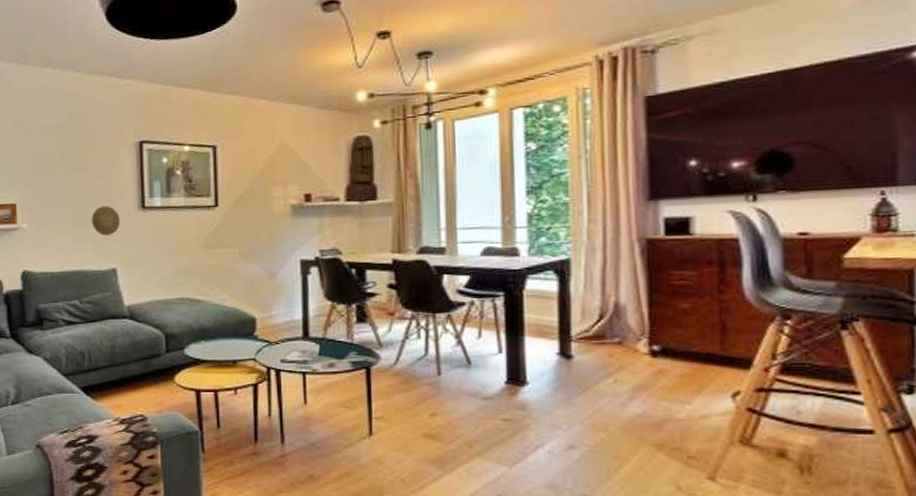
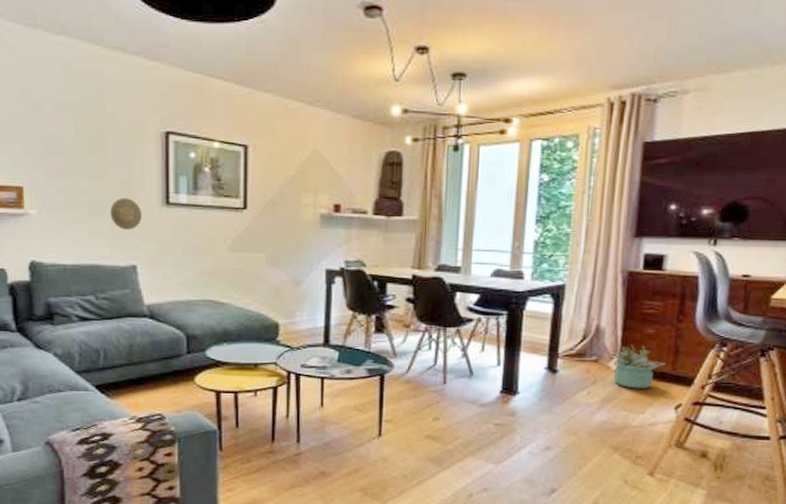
decorative plant: none [640,322,711,375] -> present [613,345,666,389]

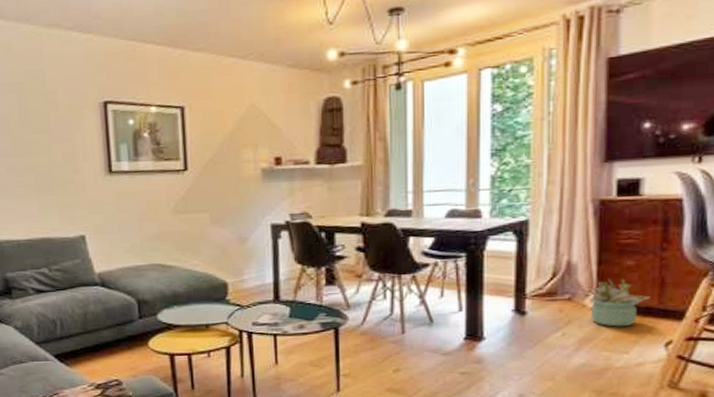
decorative plate: present [110,197,142,230] -> none [56,170,87,202]

